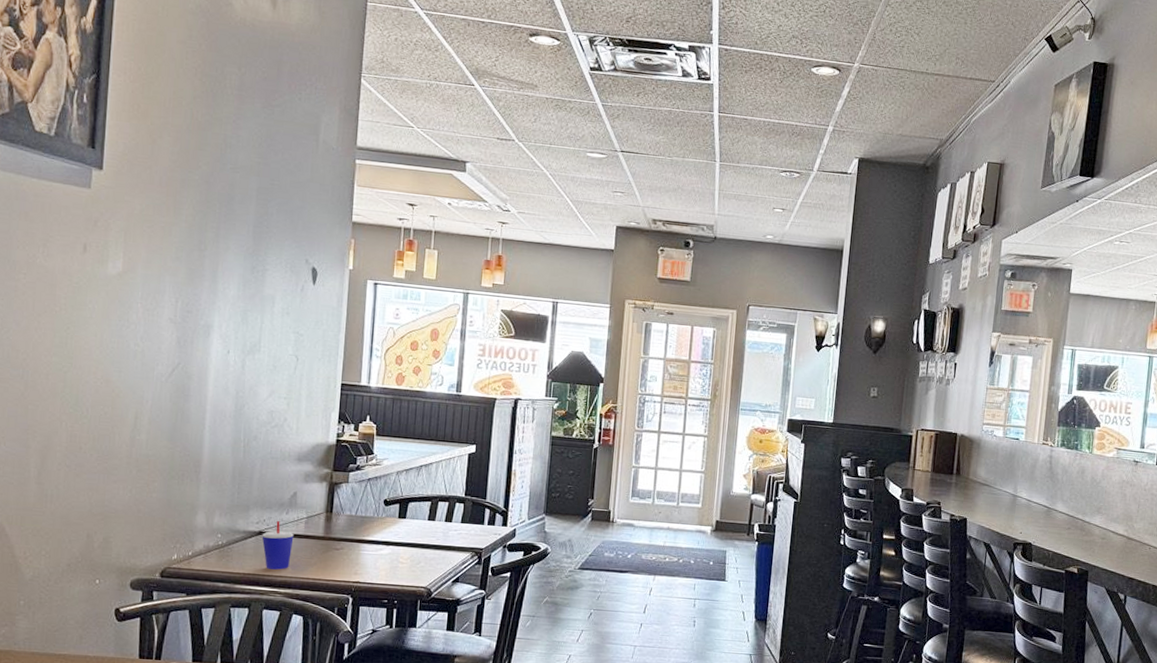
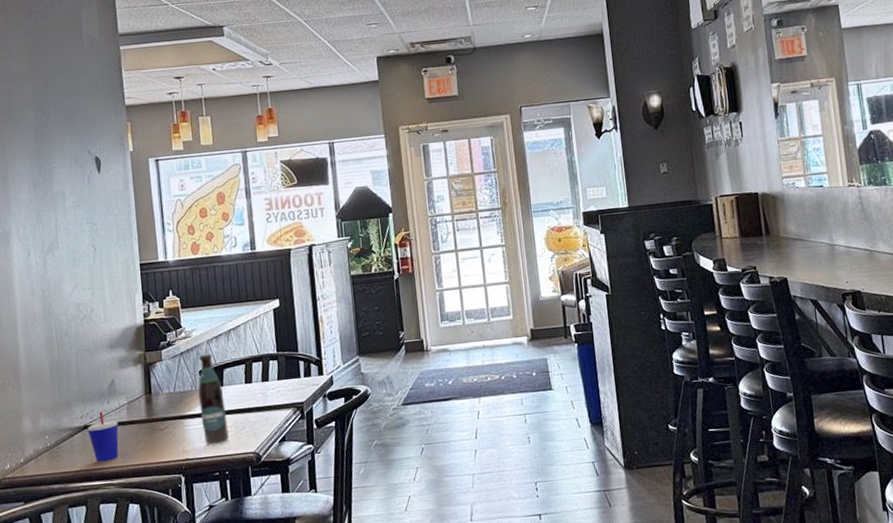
bottle: none [378,484,405,574] -> present [198,354,229,446]

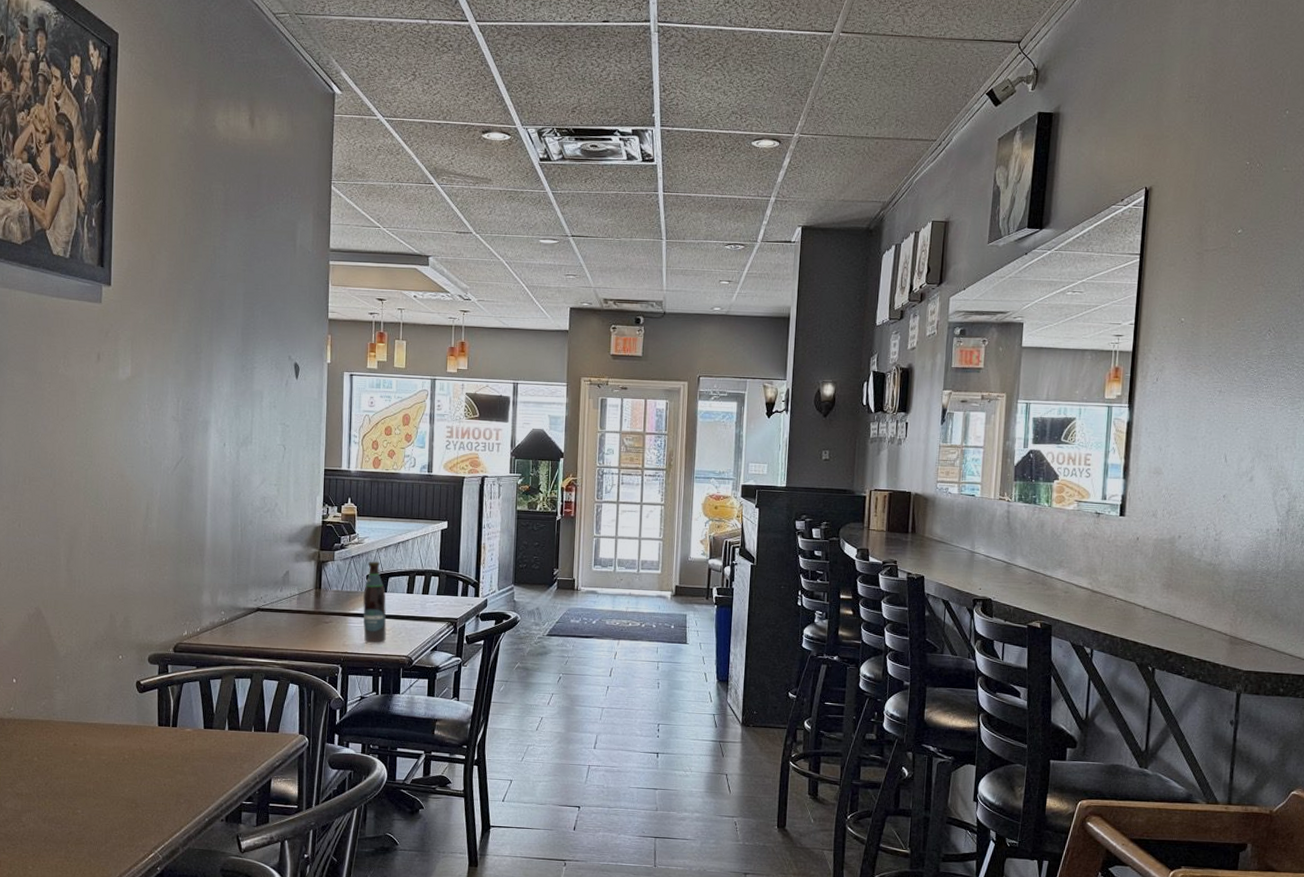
beverage cup: present [87,412,119,462] -> none [260,598,288,643]

